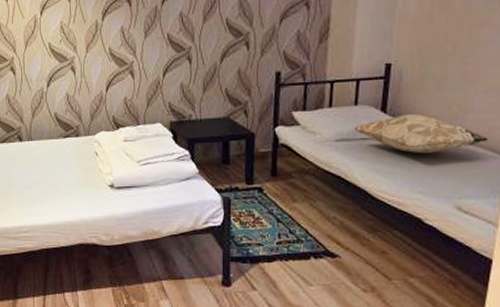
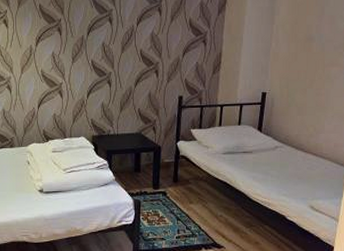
decorative pillow: present [354,114,489,154] -> none [238,133,334,165]

